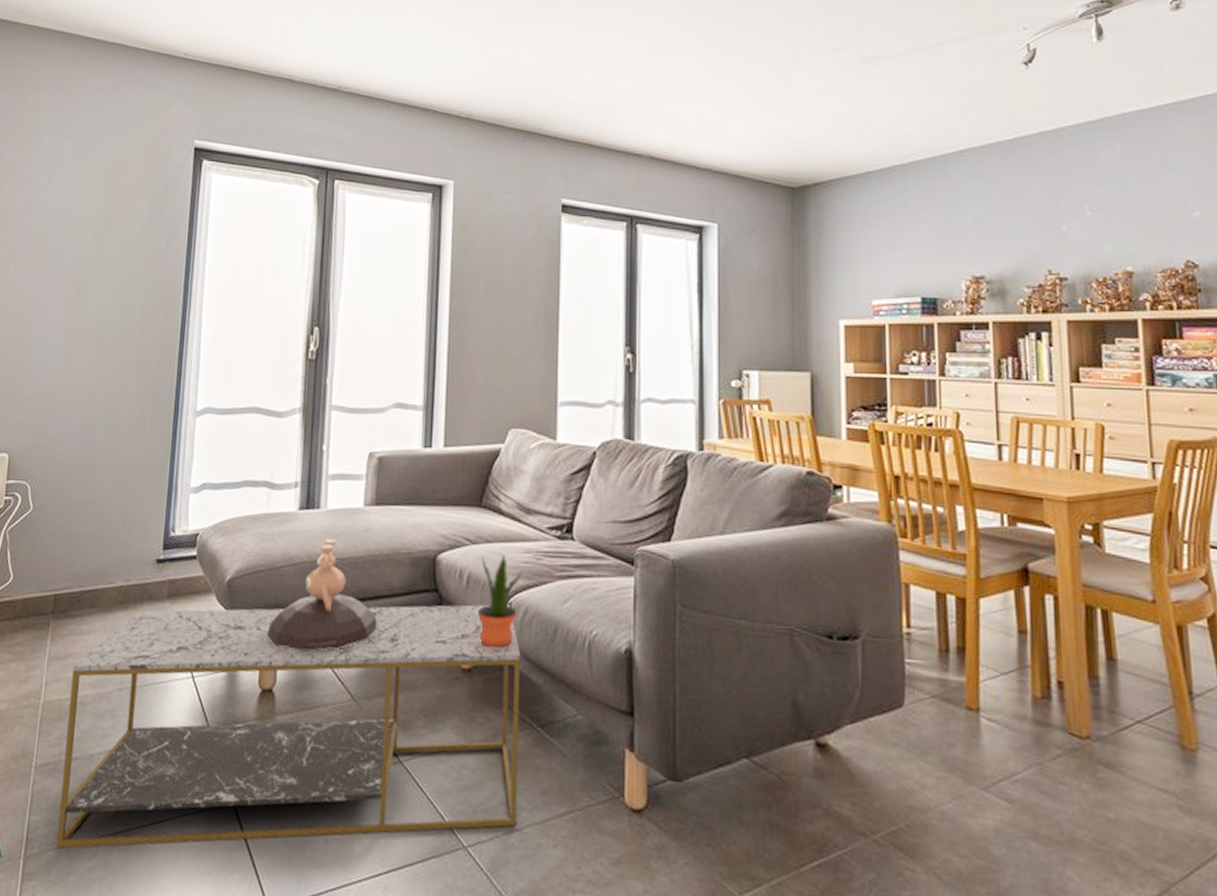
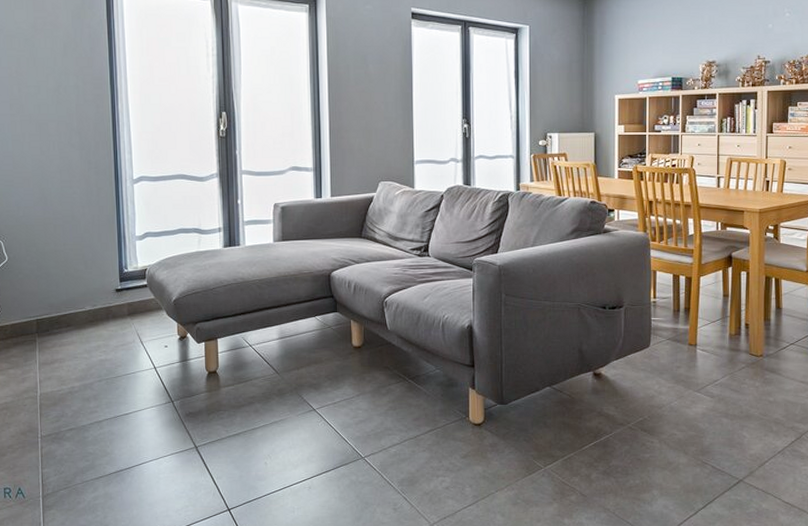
coffee table: present [56,604,521,849] -> none [59,303,397,488]
decorative bowl: present [267,538,378,652] -> none [208,266,291,345]
potted plant: present [478,554,522,649] -> none [363,269,394,332]

